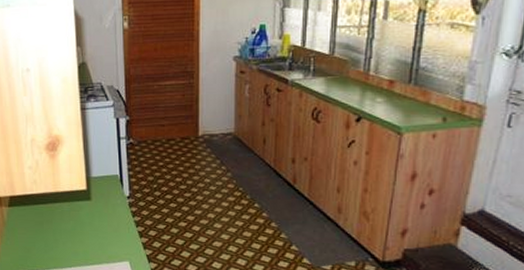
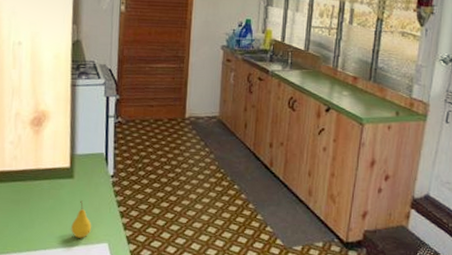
fruit: none [93,221,113,257] -> present [71,200,92,238]

